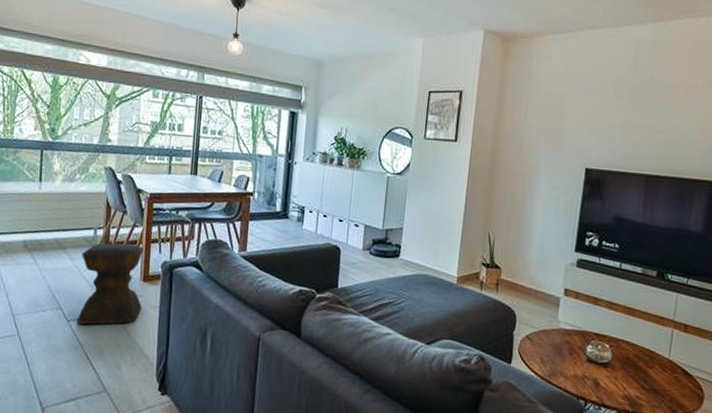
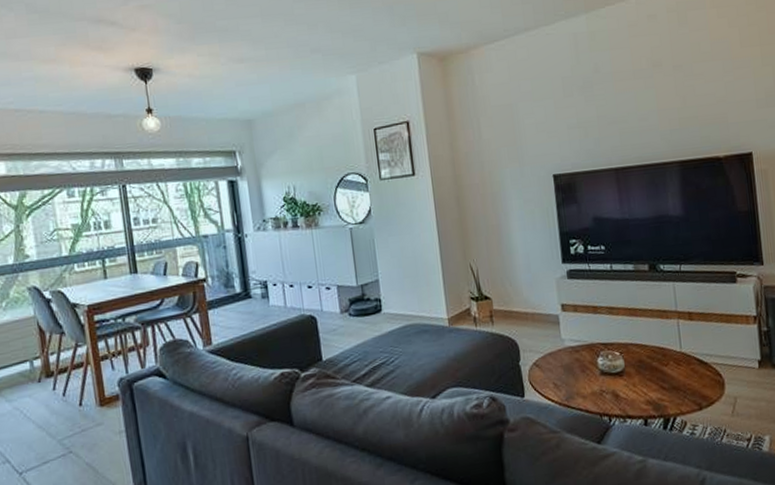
stool: present [76,242,145,325] -> none [20,366,105,474]

